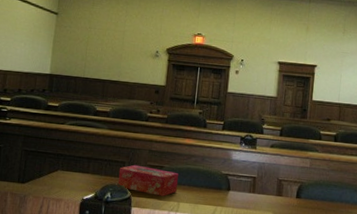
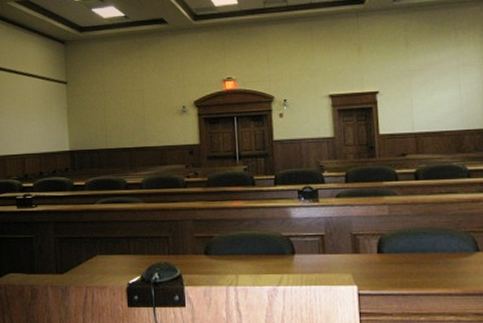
tissue box: present [117,164,179,197] -> none [163,238,234,270]

